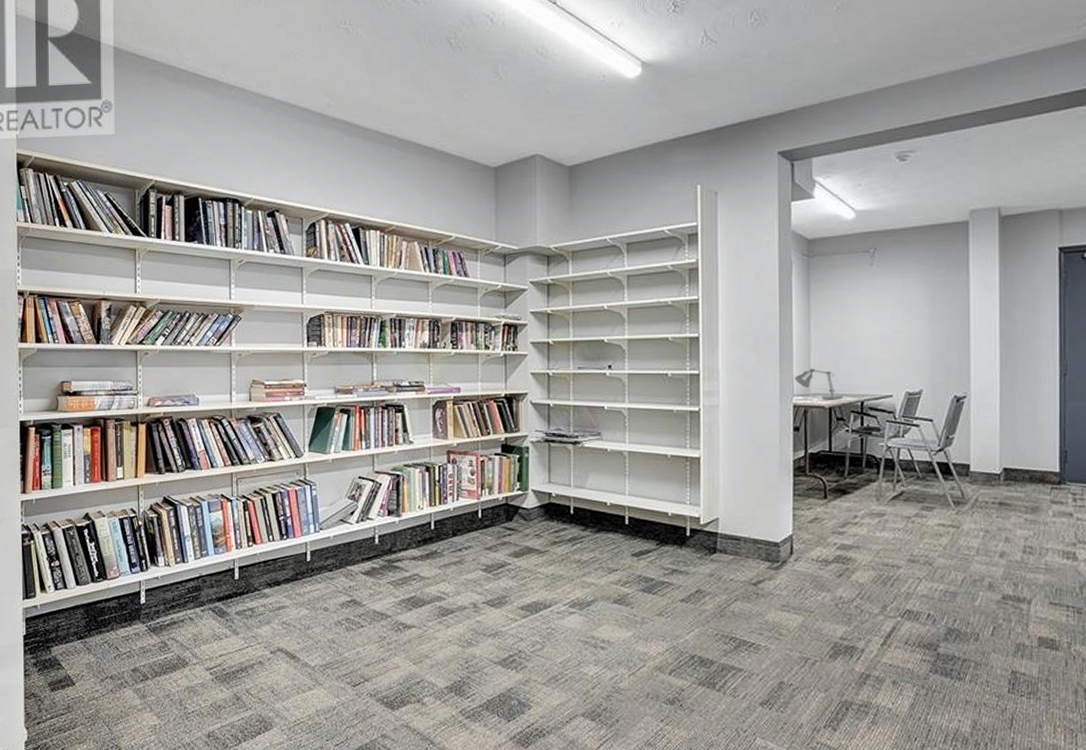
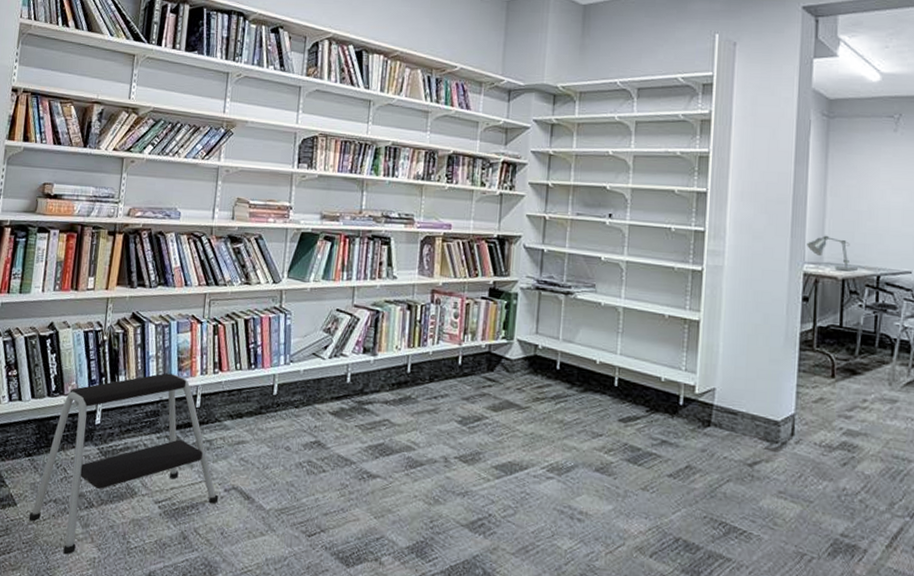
step stool: none [88,550,266,725] -> present [28,373,219,555]

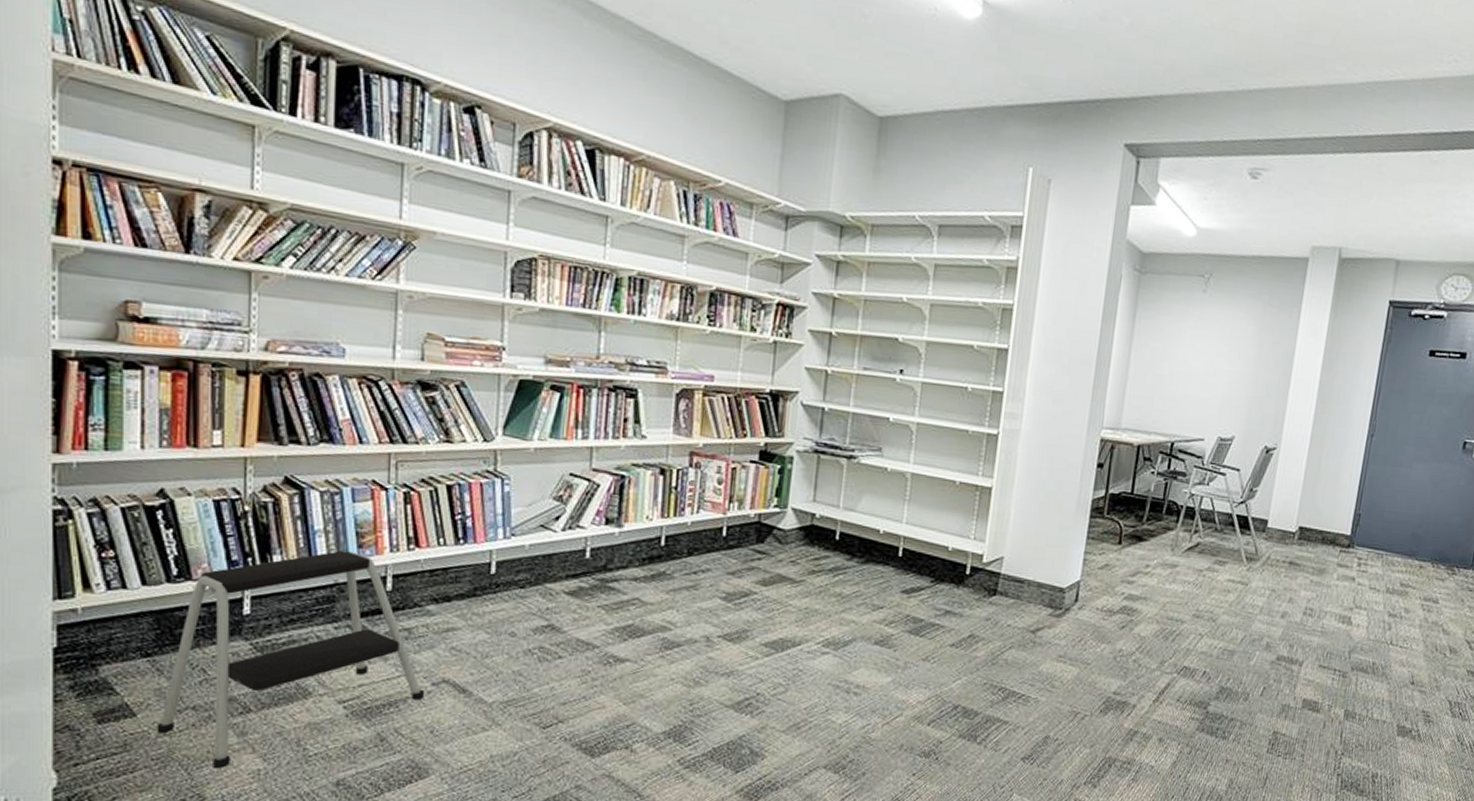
desk lamp: present [807,235,858,271] -> none [1106,399,1154,438]

